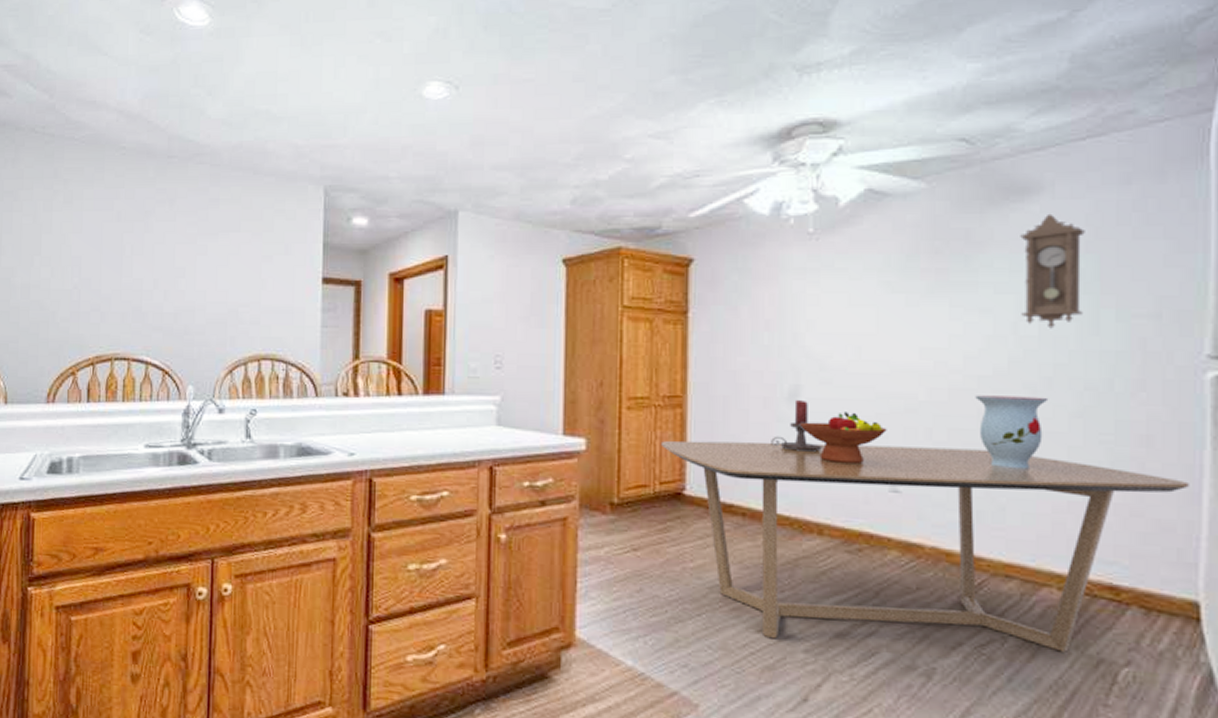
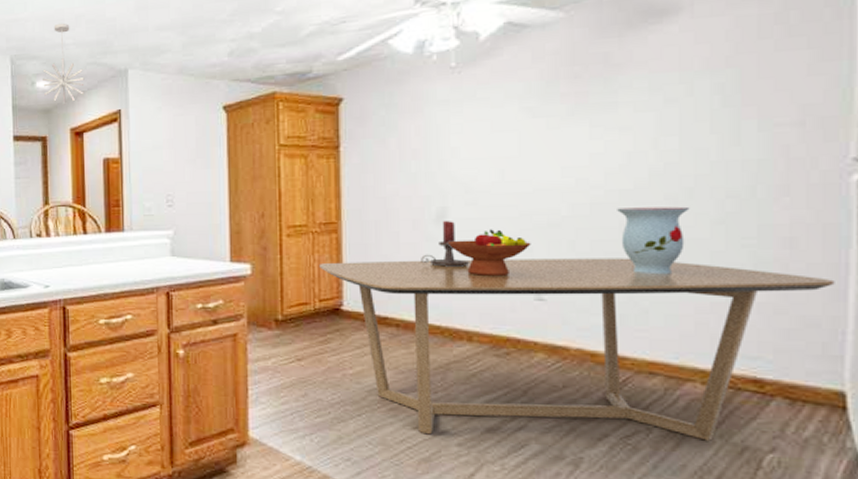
pendant light: none [360,153,408,246] -> present [42,23,84,105]
pendulum clock: present [1020,213,1085,329] -> none [659,32,725,142]

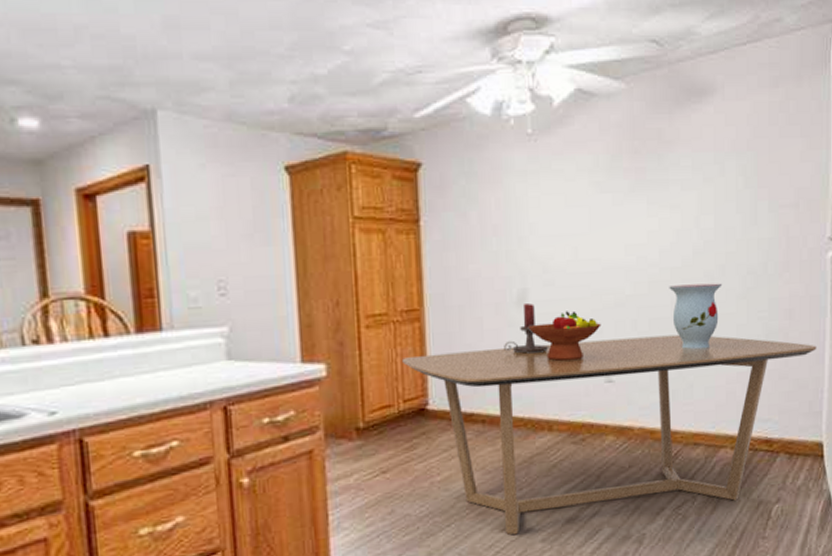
pendant light: present [42,23,84,105] -> none [27,34,93,155]

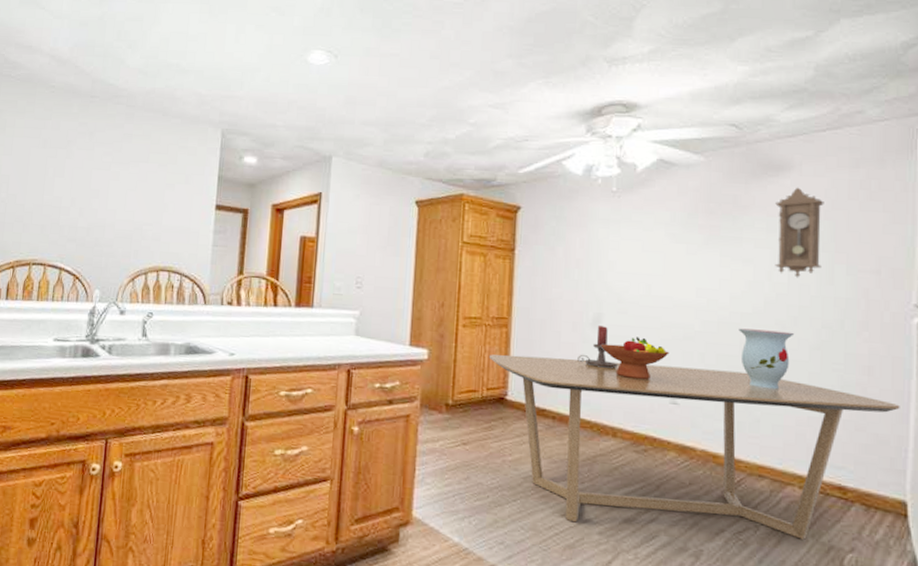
pendulum clock: none [700,114,747,221] -> present [775,187,824,278]

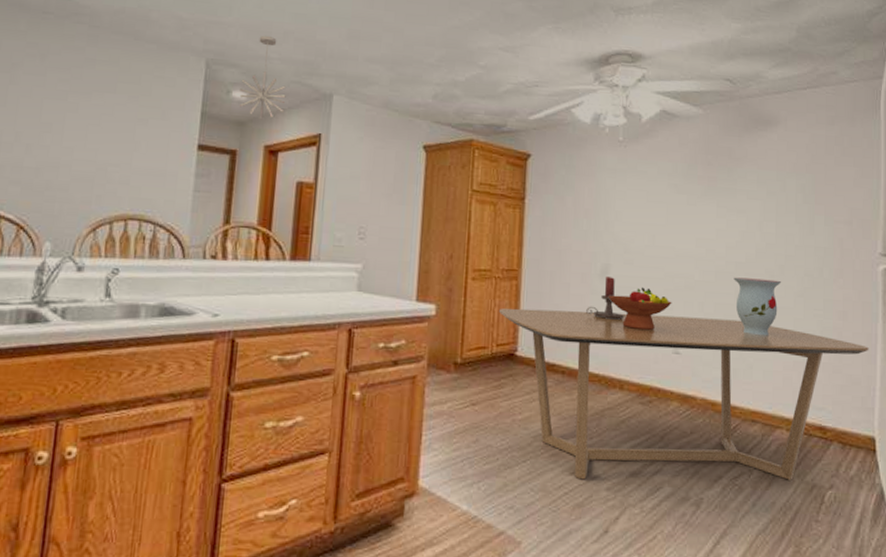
pendant light: none [250,105,291,182] -> present [239,35,286,120]
pendulum clock: present [775,187,824,278] -> none [765,141,806,228]

